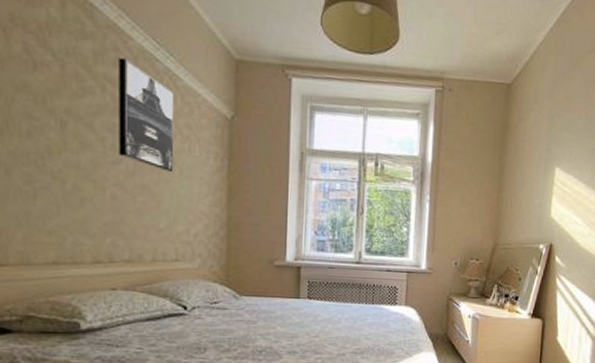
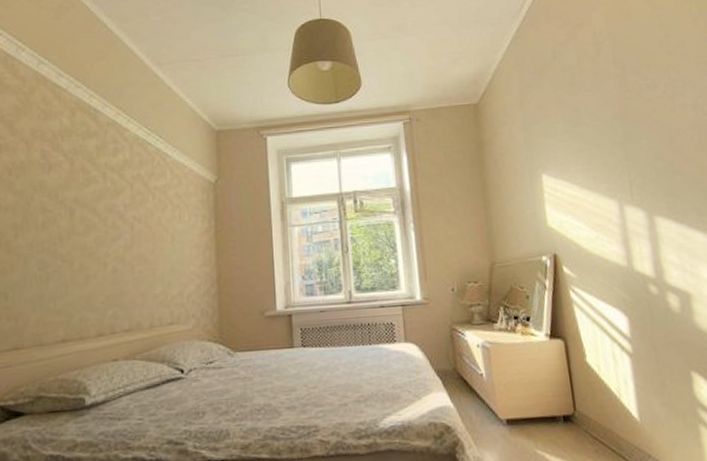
wall art: present [119,58,175,173] -> none [117,147,166,241]

